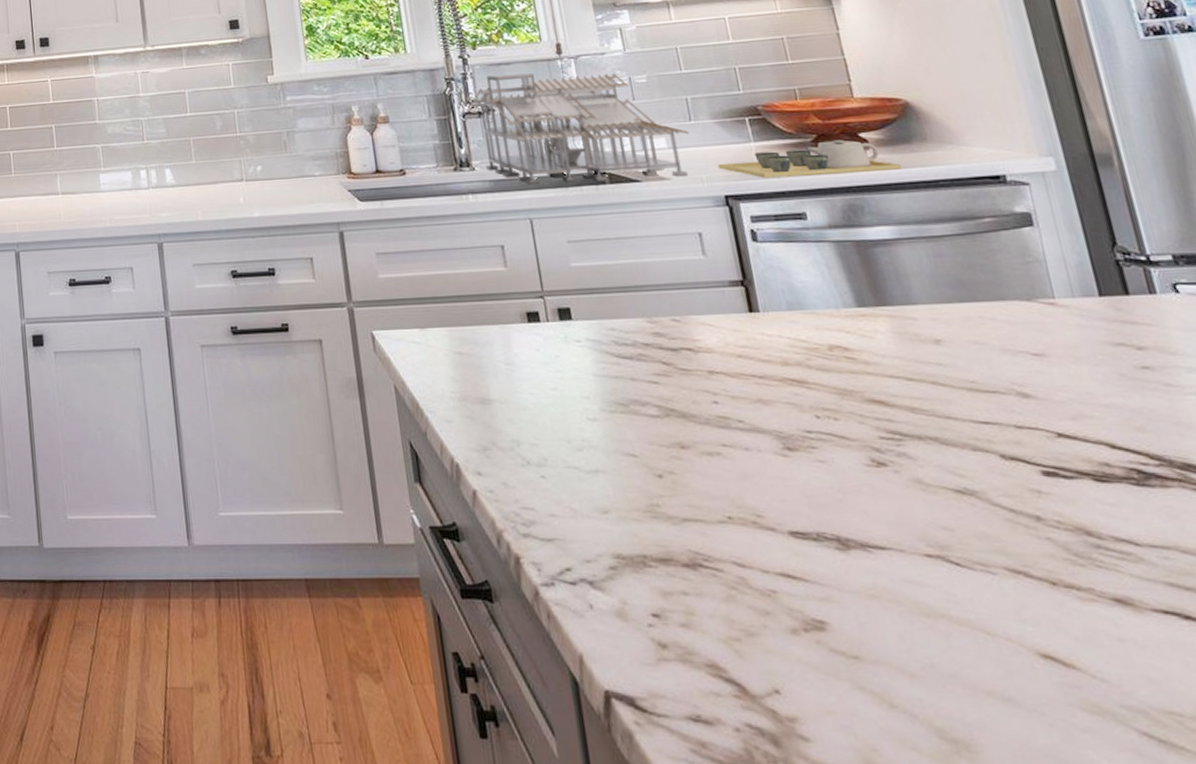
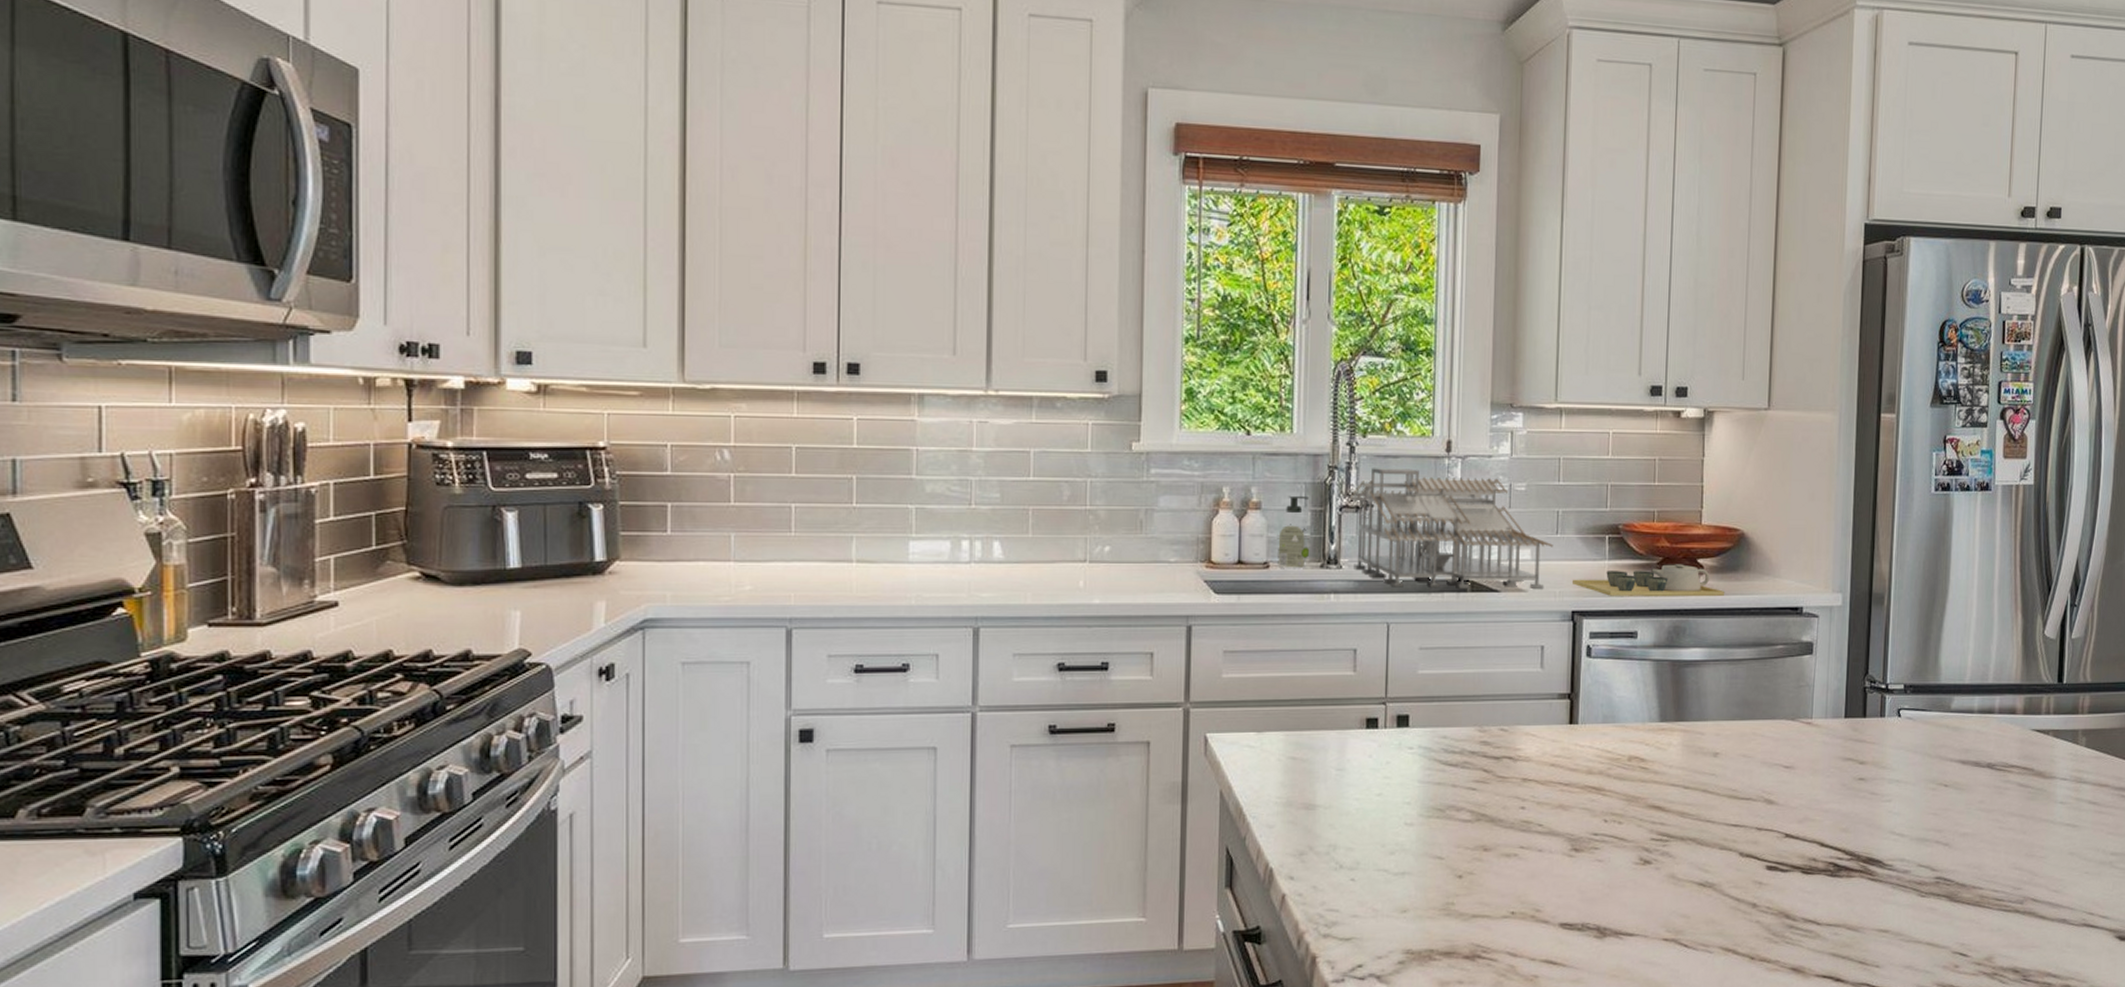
soap dispenser: none [408,107,442,174] -> present [1277,495,1310,568]

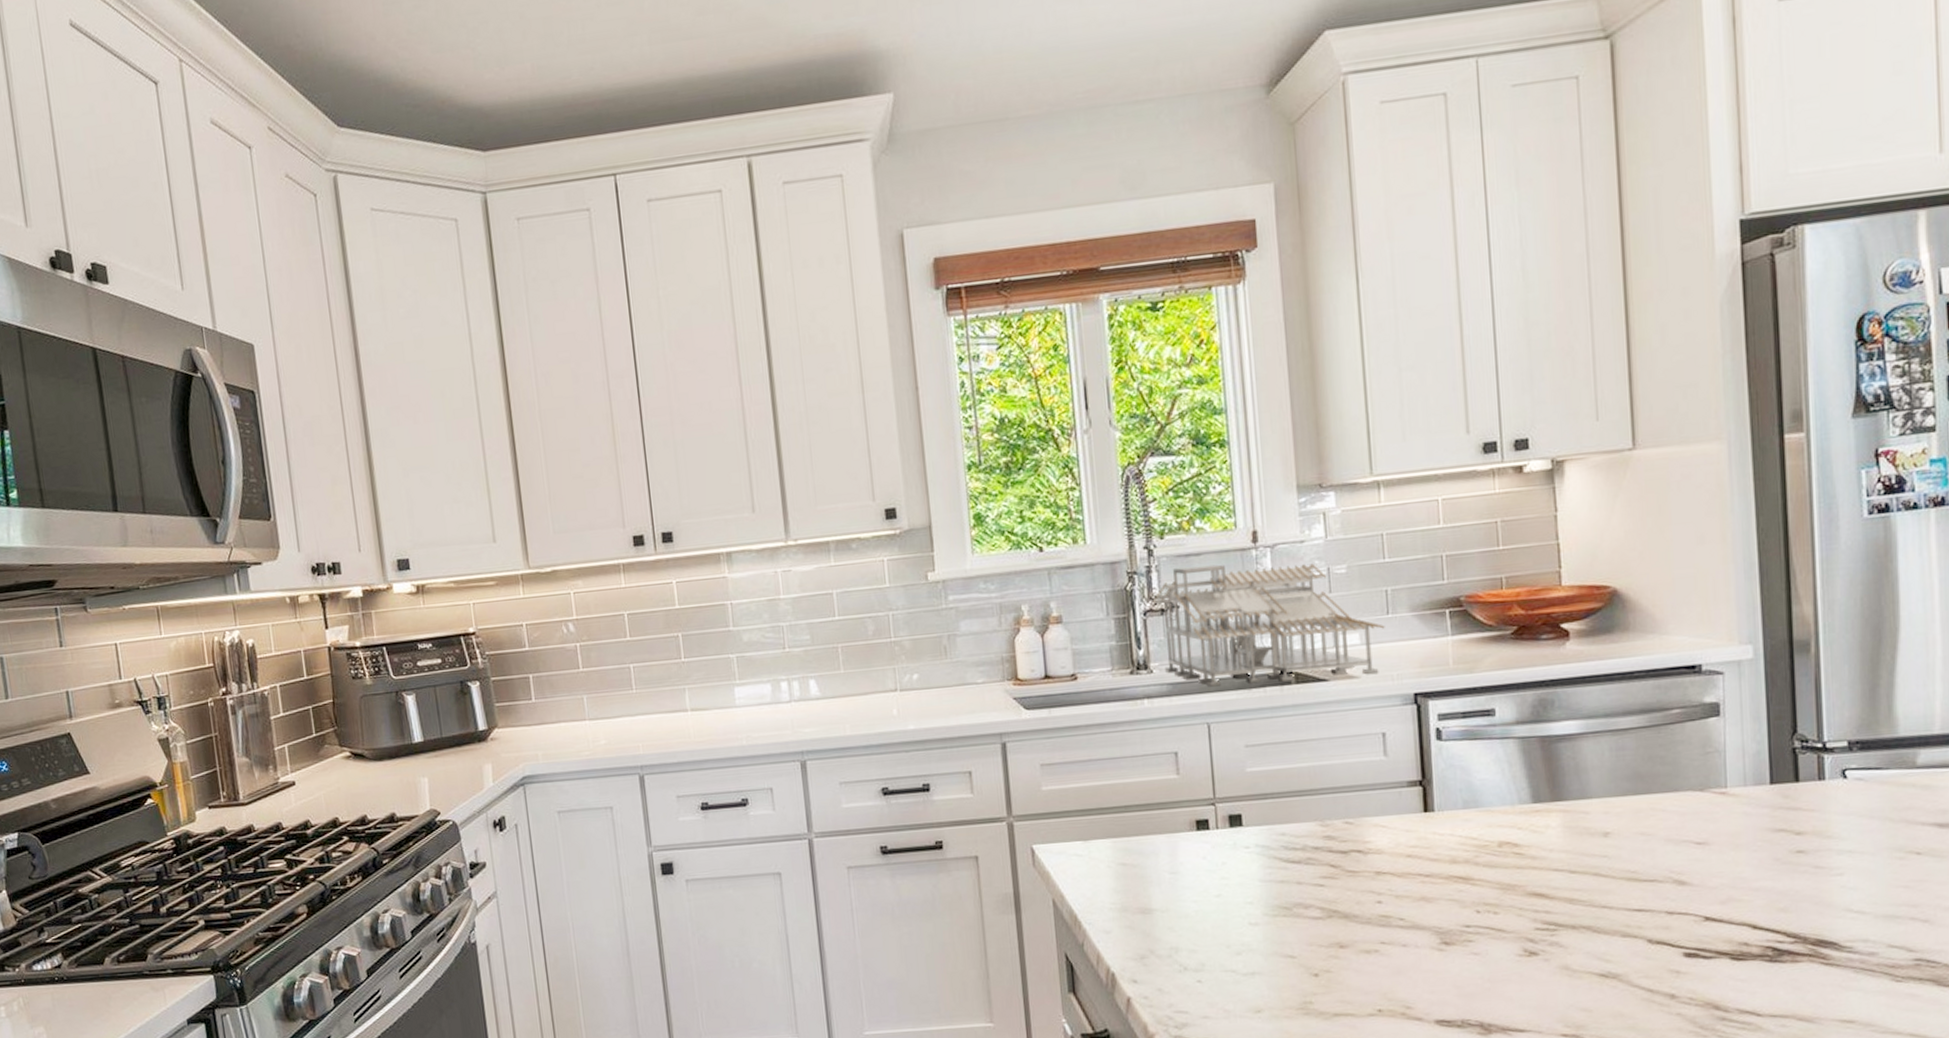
soap dispenser: present [1277,495,1310,568] -> none [1082,604,1118,679]
tea set: present [1573,564,1724,596] -> none [1412,631,1598,674]

